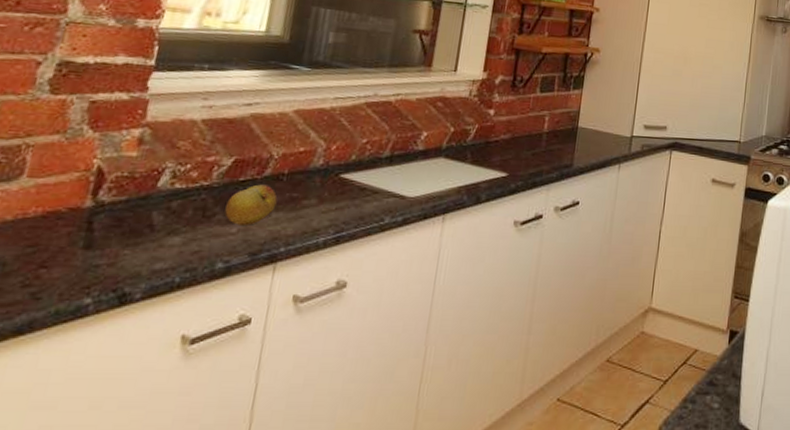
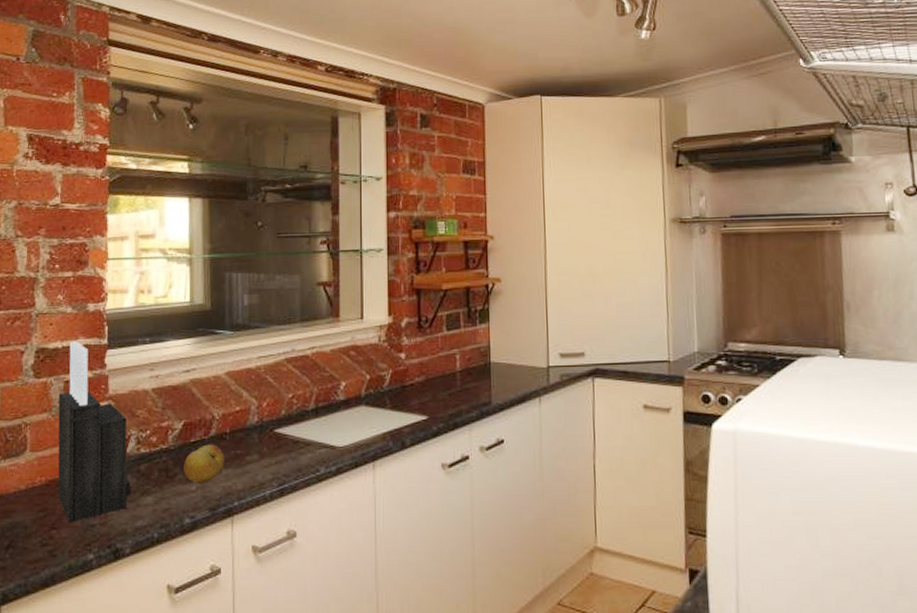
knife block: none [56,57,164,262] -> present [57,341,131,523]

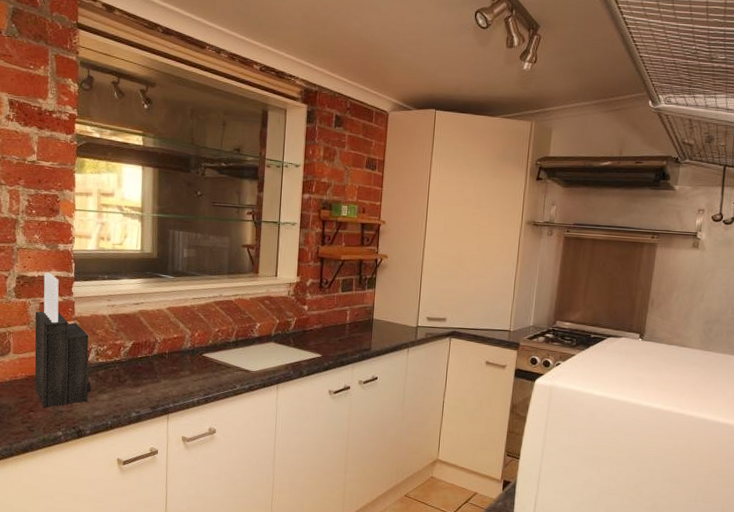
fruit: present [184,444,225,484] -> none [132,360,164,389]

